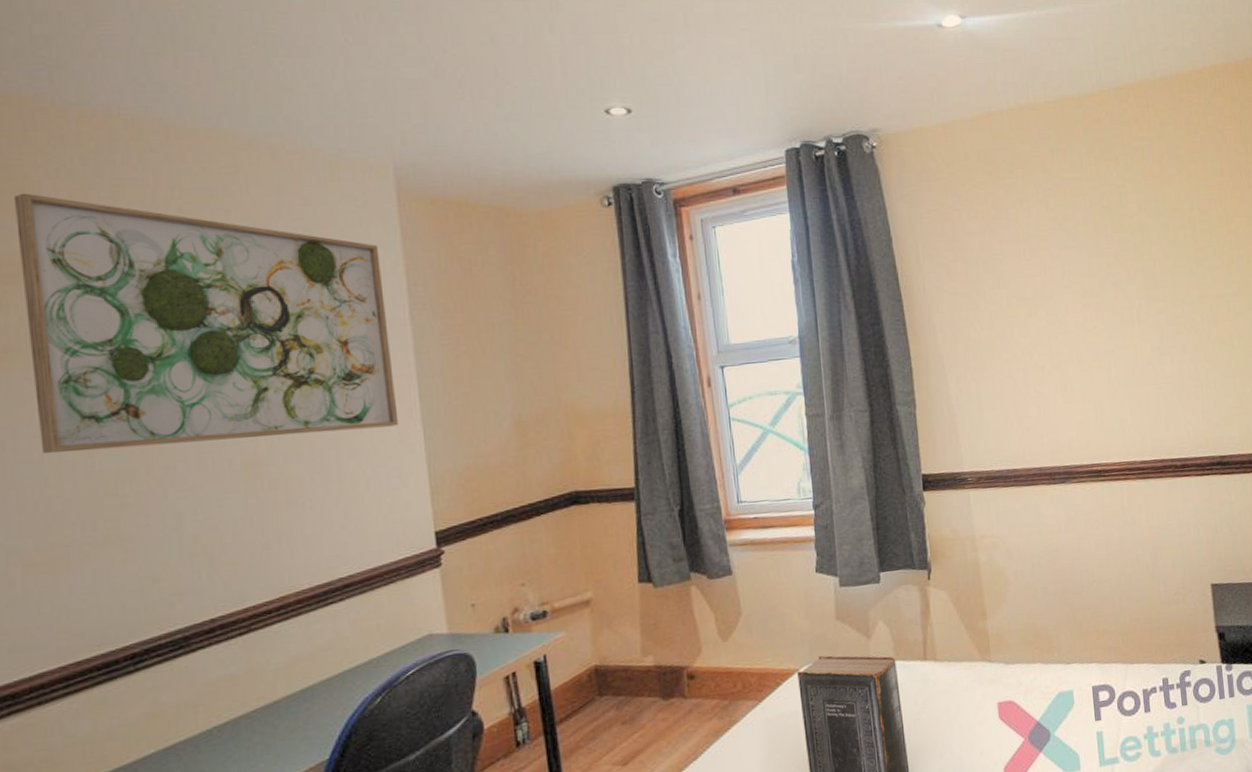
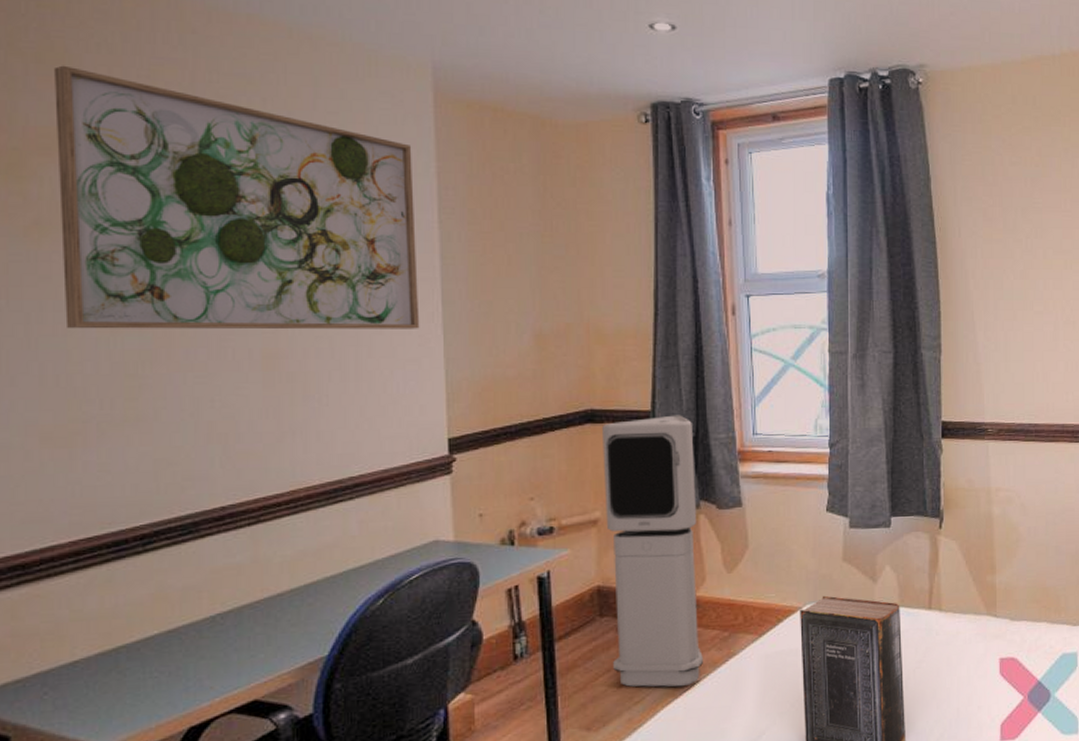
air purifier: none [588,489,705,764] -> present [602,415,703,687]

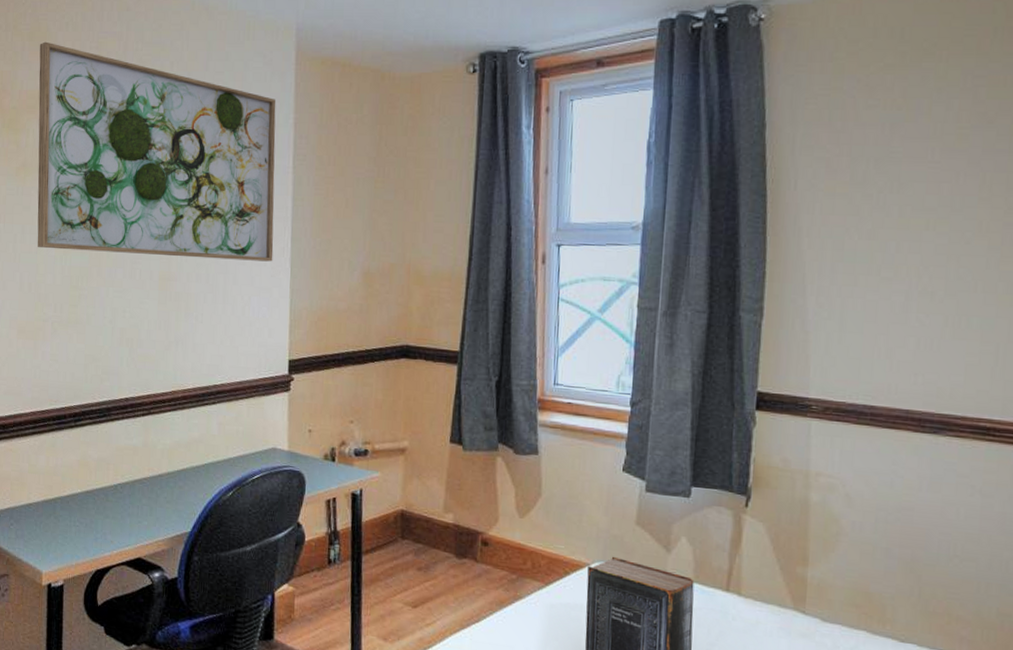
air purifier: present [602,415,703,687] -> none [410,357,497,619]

